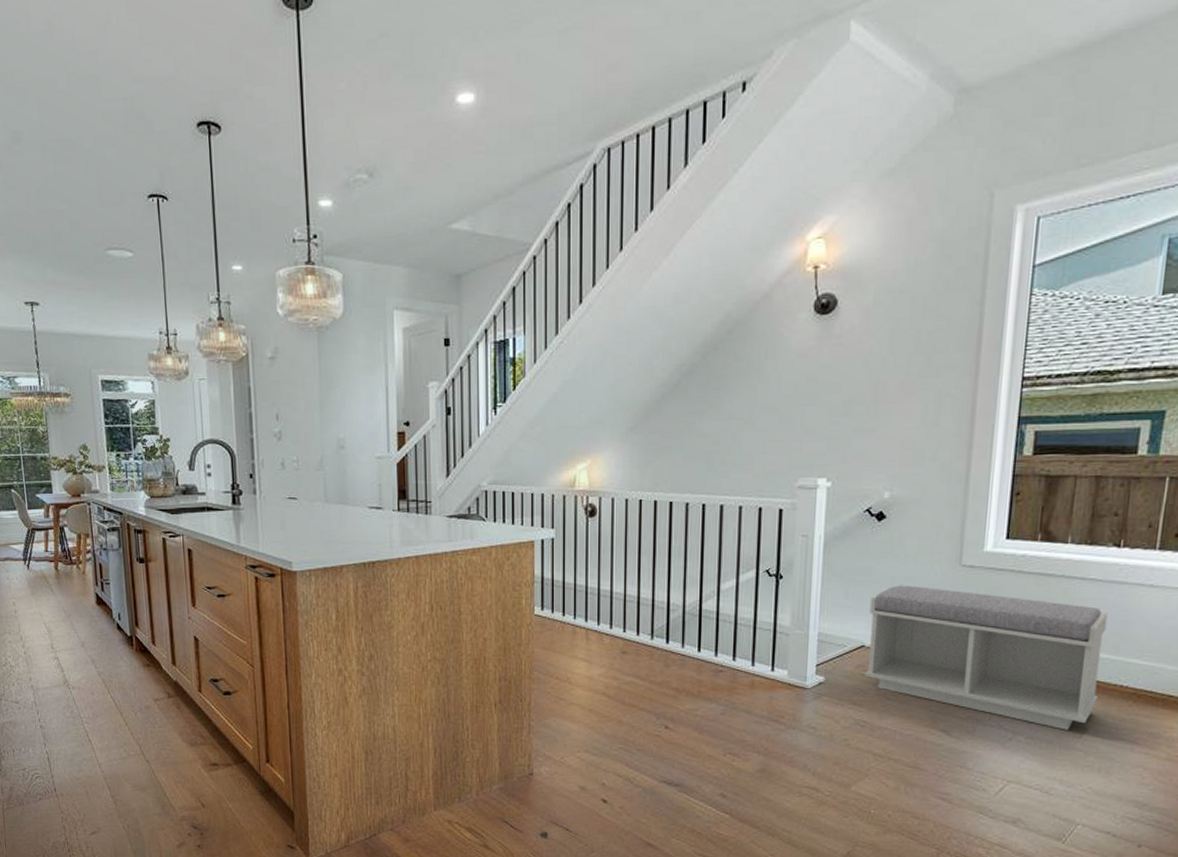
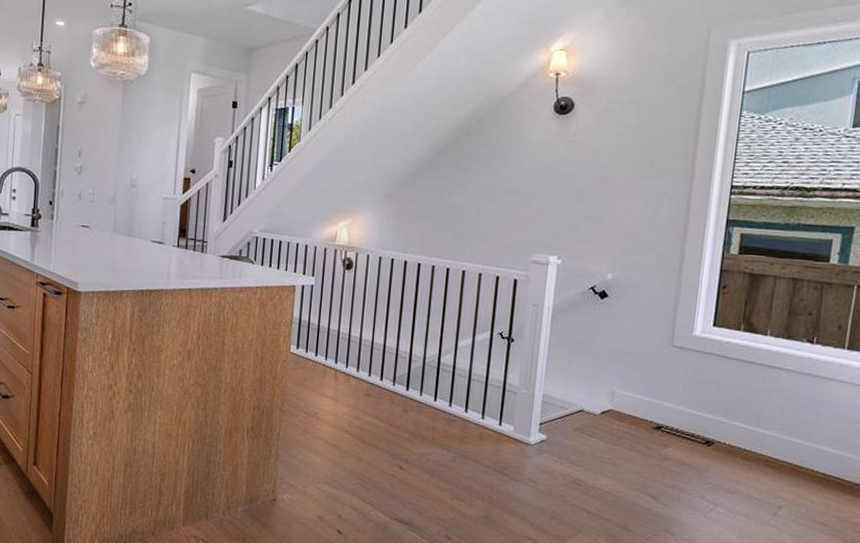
bench: present [865,585,1108,730] -> none [583,358,802,507]

